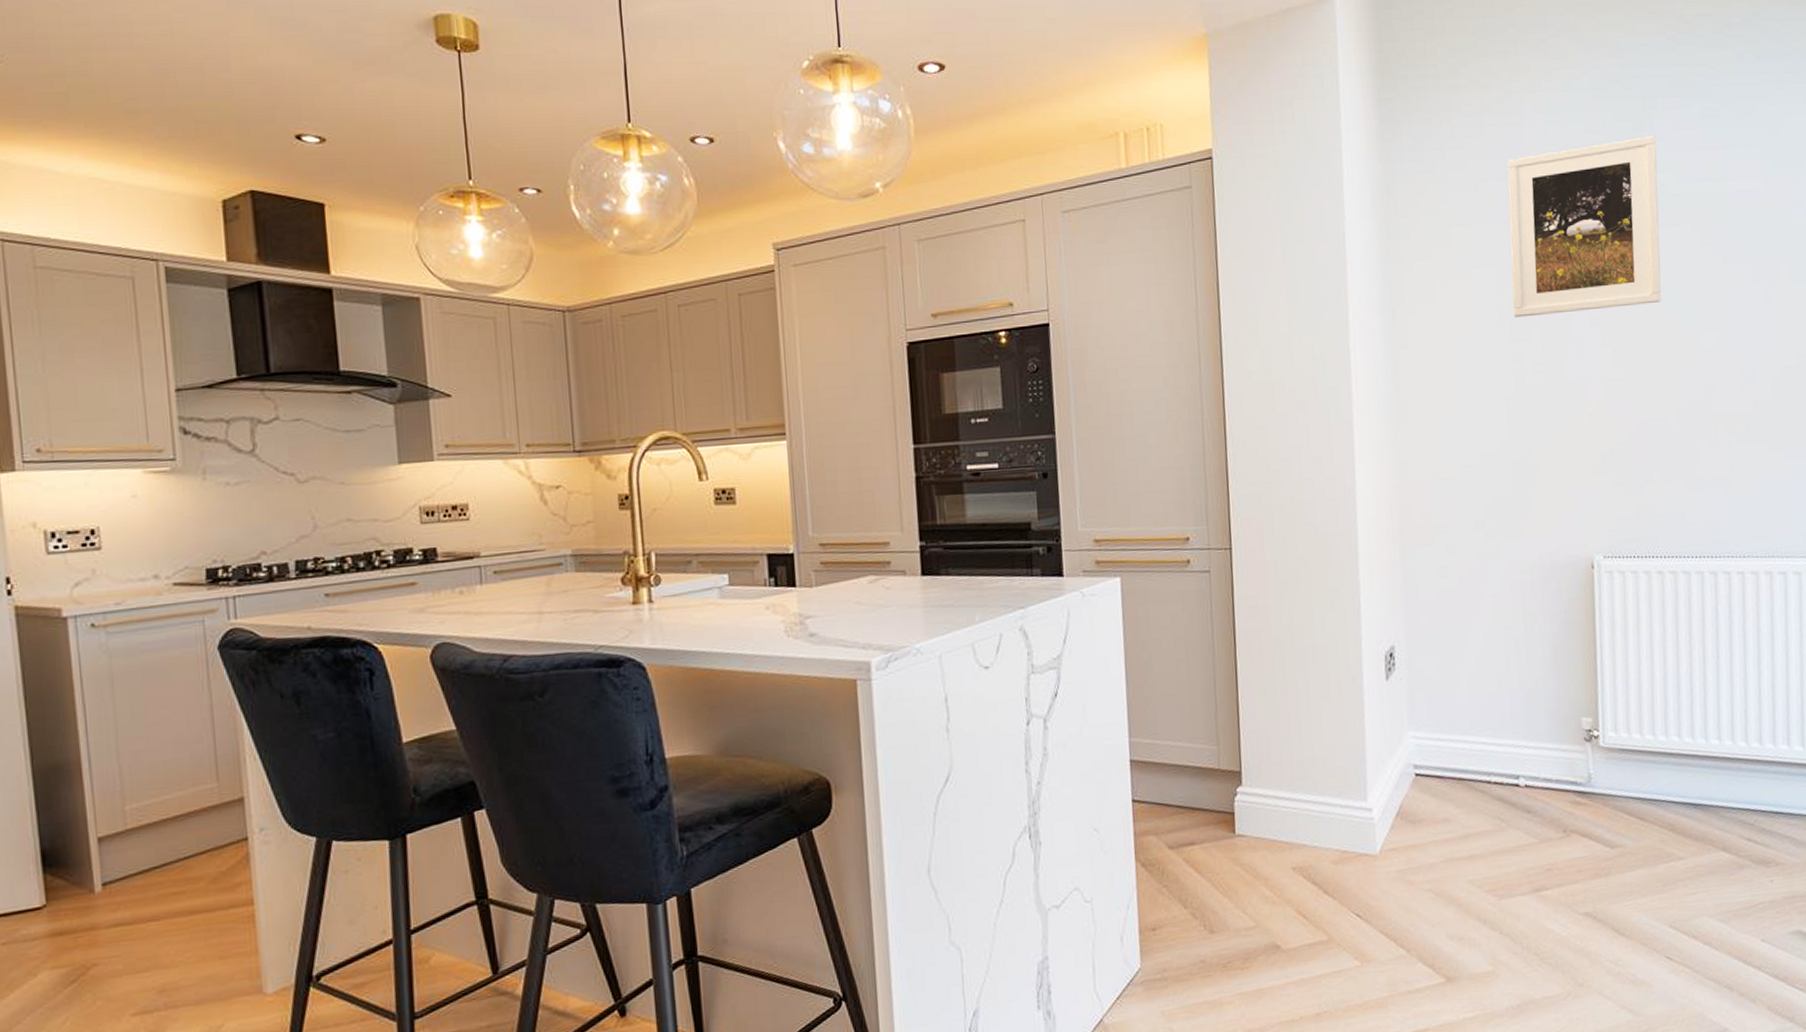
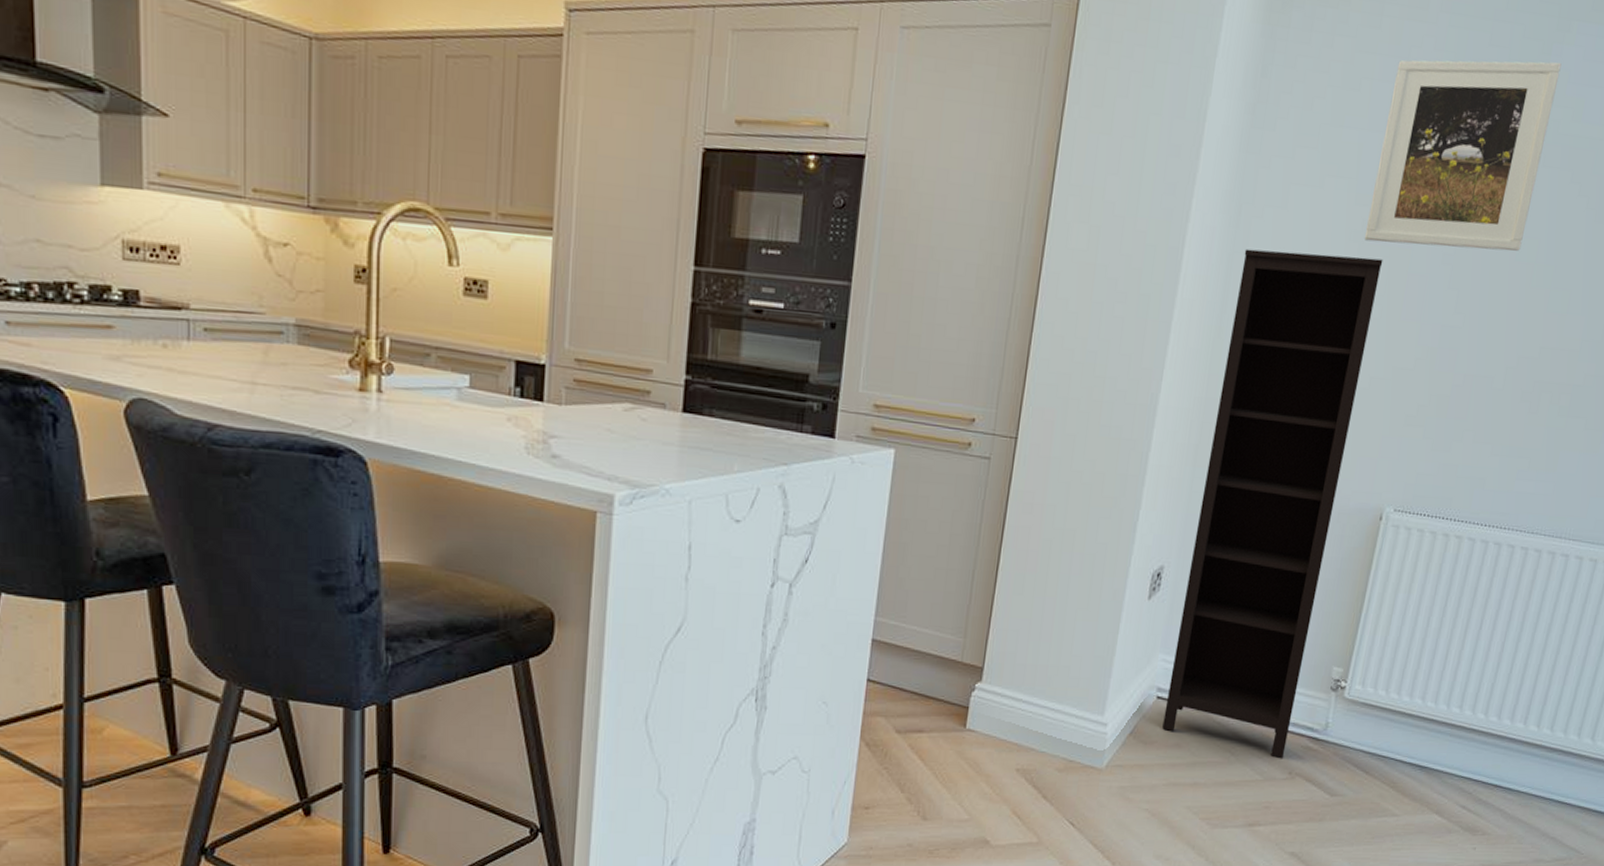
bookcase: none [1406,331,1554,817] -> present [1162,249,1383,758]

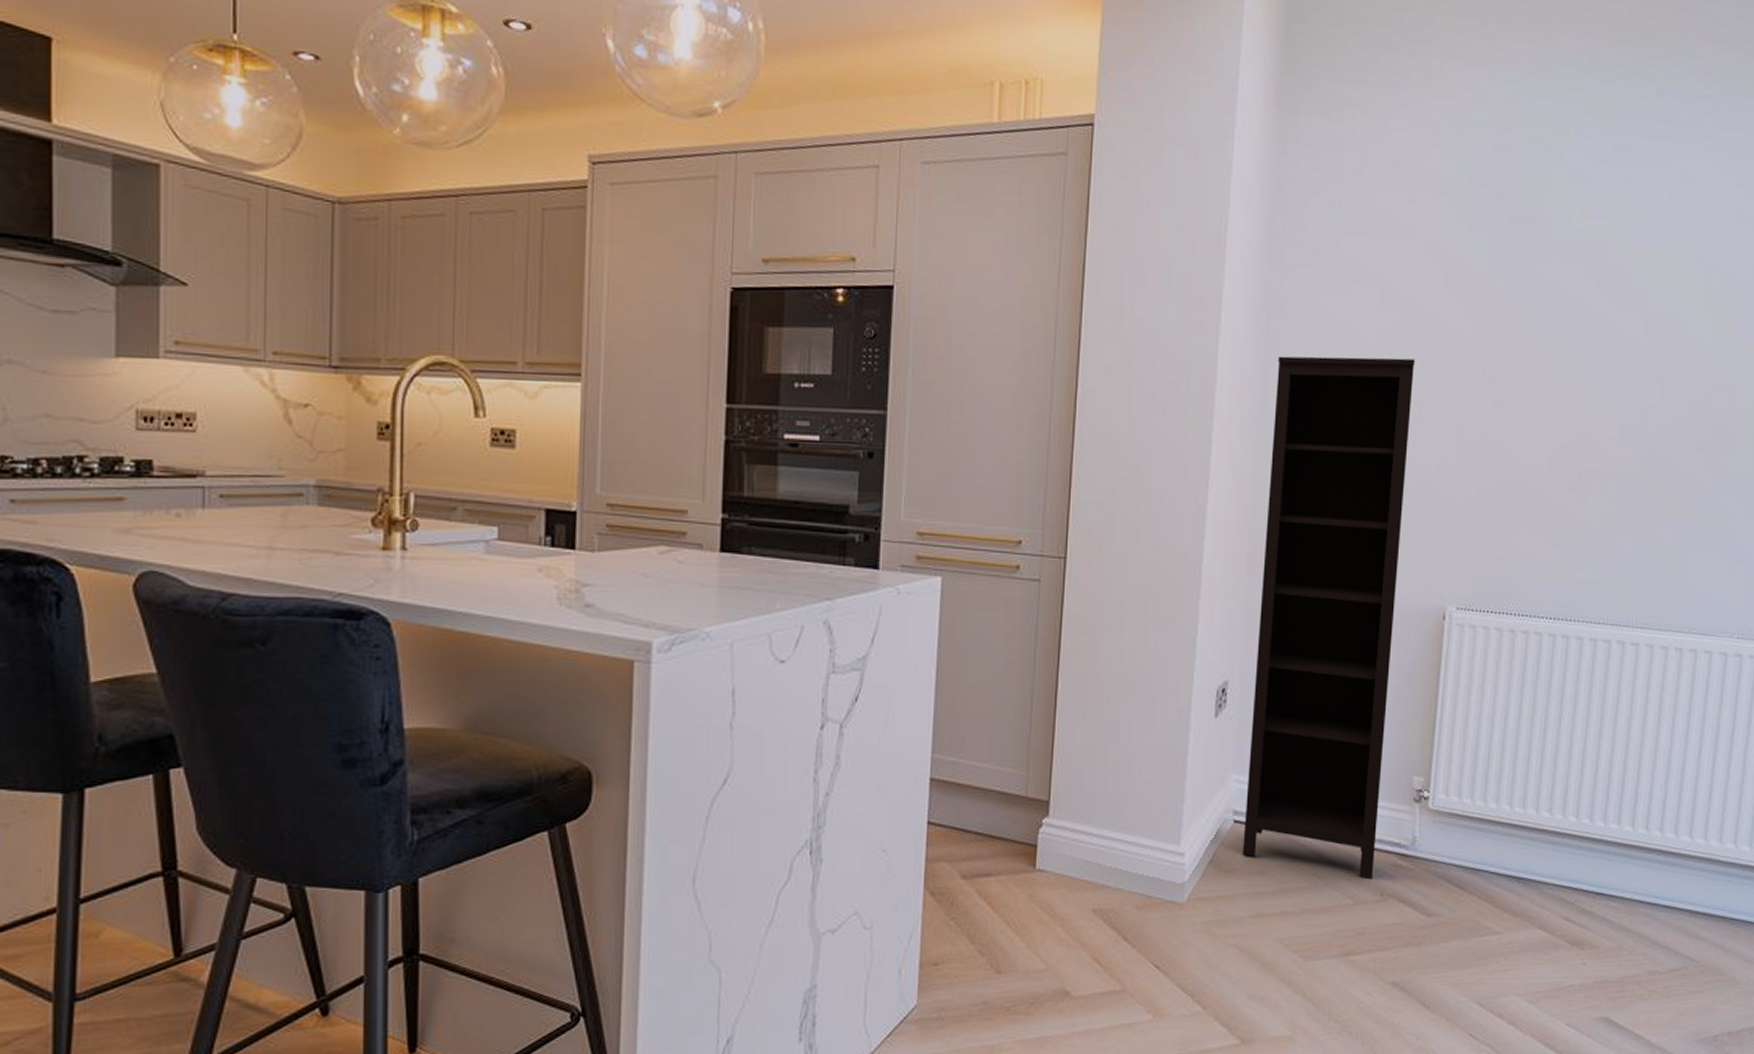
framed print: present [1364,60,1562,251] -> none [1394,163,1564,344]

